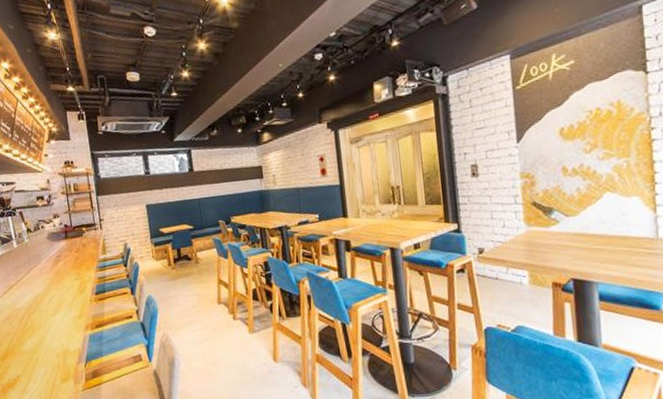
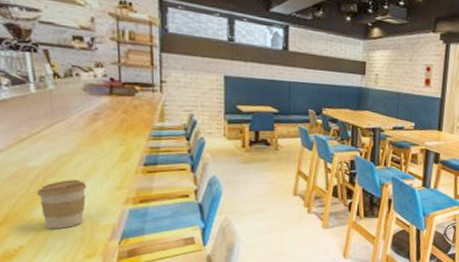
coffee cup: none [24,313,58,359] -> present [36,179,87,229]

